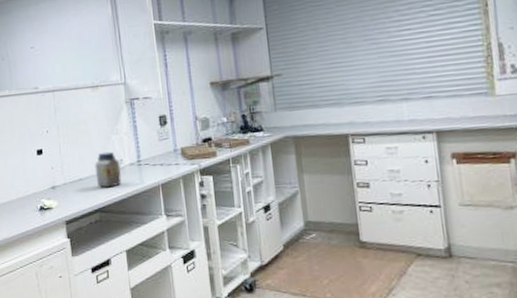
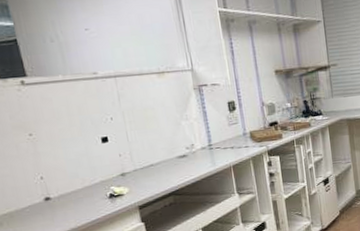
jar: present [94,151,122,188] -> none [165,137,194,172]

